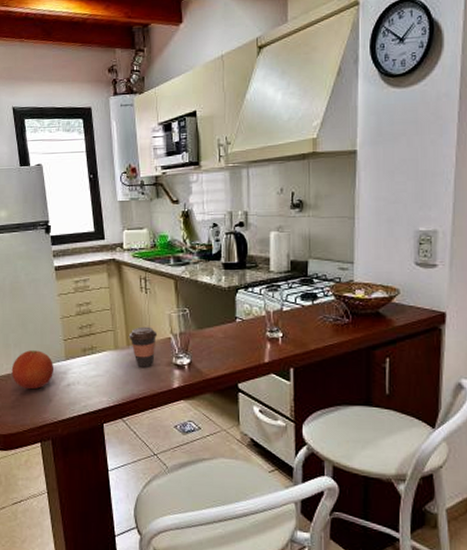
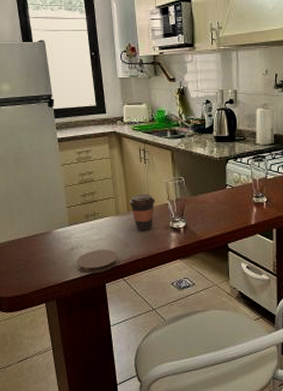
fruit: present [11,350,54,390] -> none [16,217,58,254]
coaster: none [73,386,118,413] -> present [76,249,119,274]

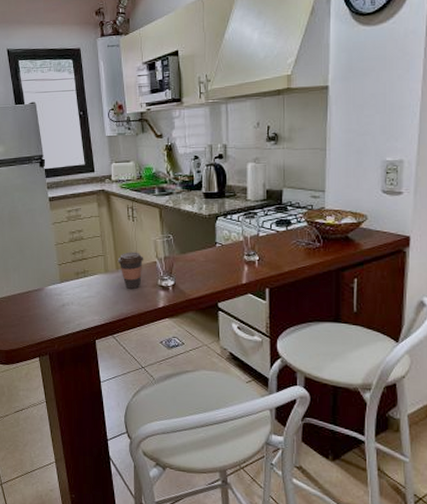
coaster: present [76,249,119,274] -> none [67,306,108,330]

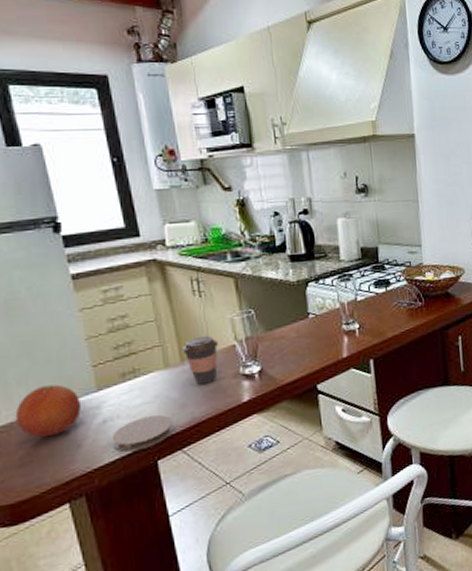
fruit: none [11,274,50,310] -> present [15,384,82,438]
coaster: none [67,306,108,330] -> present [111,414,174,452]

